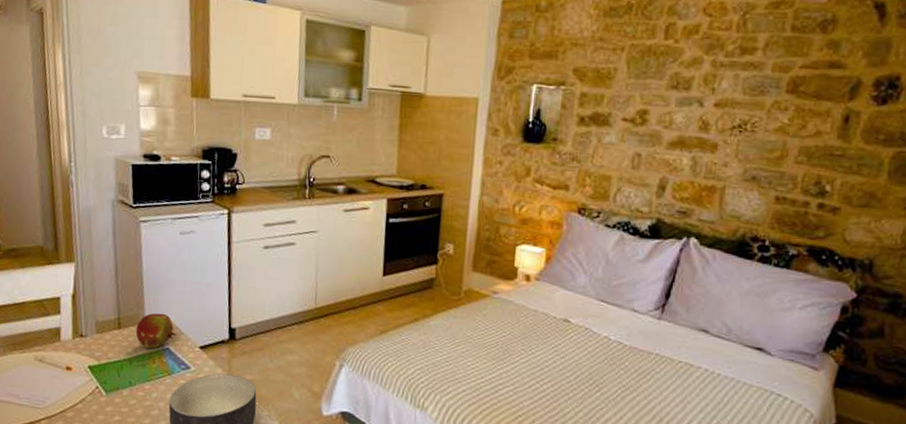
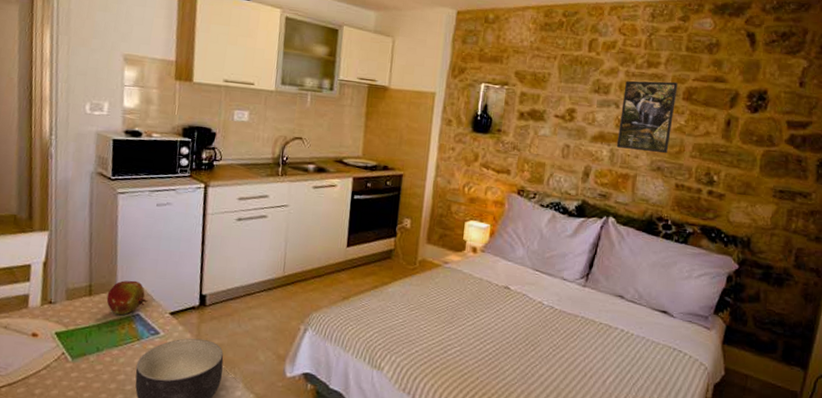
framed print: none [699,71,780,160] -> present [616,81,678,154]

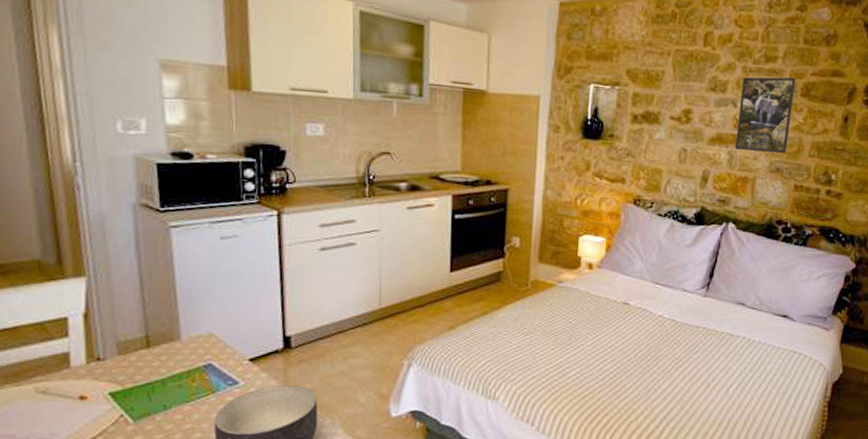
fruit: present [106,280,148,315] -> none [169,326,221,366]

